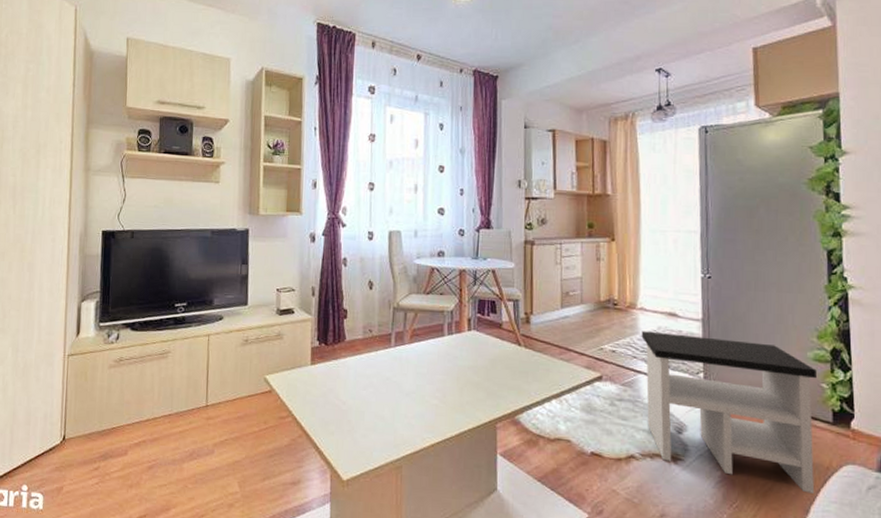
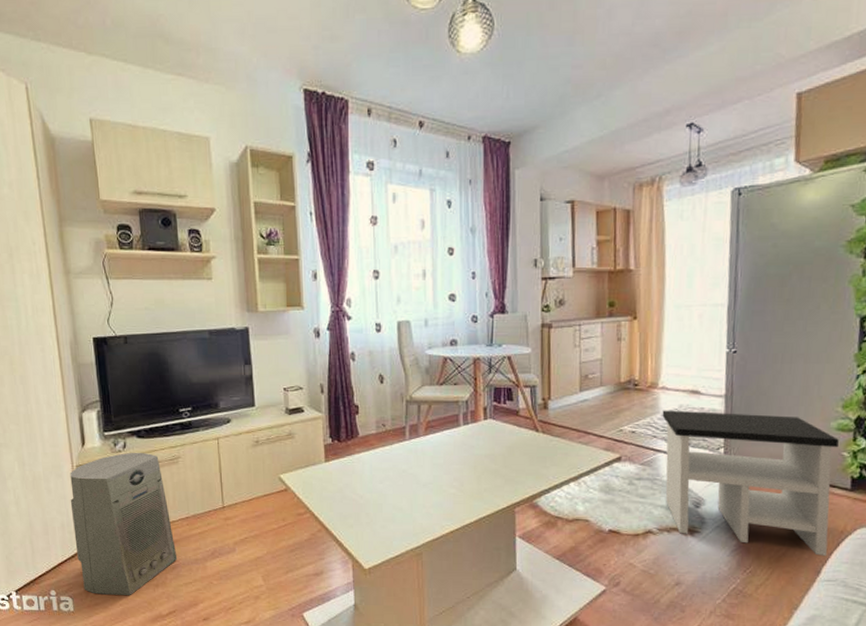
air purifier: none [55,344,155,495] -> present [70,452,178,595]

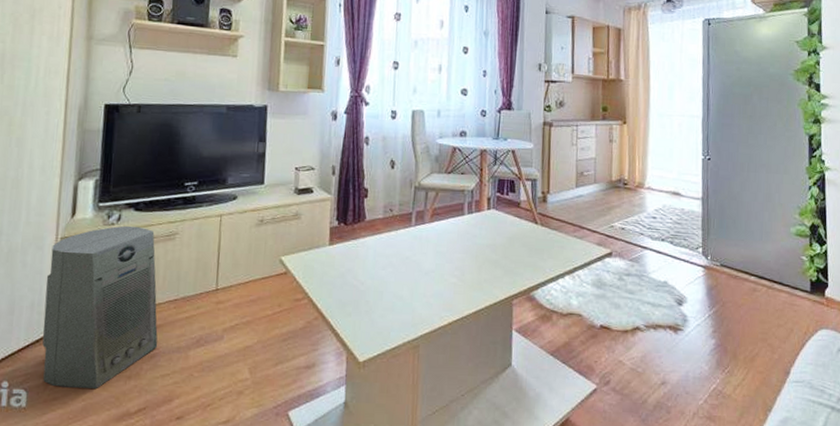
side table: present [662,410,839,556] -> none [648,209,798,357]

